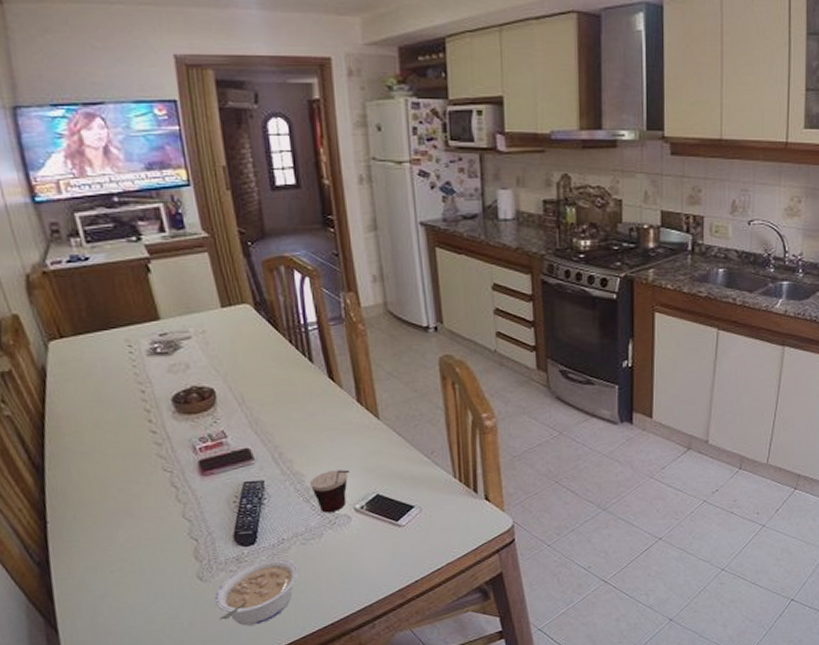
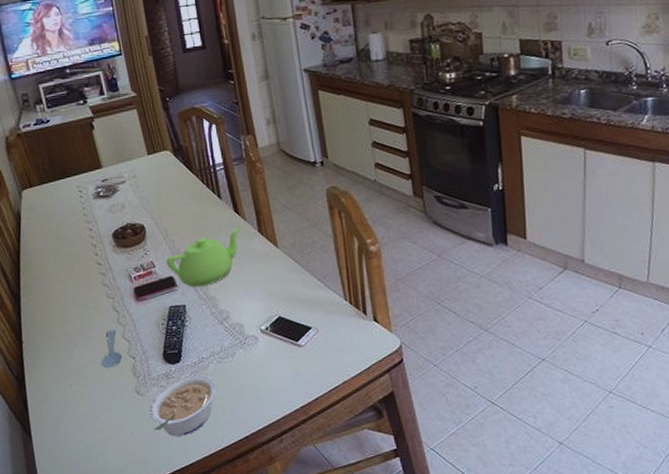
spoon: none [154,507,182,552] -> present [102,329,123,368]
teapot: none [240,396,337,462] -> present [165,228,242,288]
cup: present [310,469,350,513] -> none [223,294,256,334]

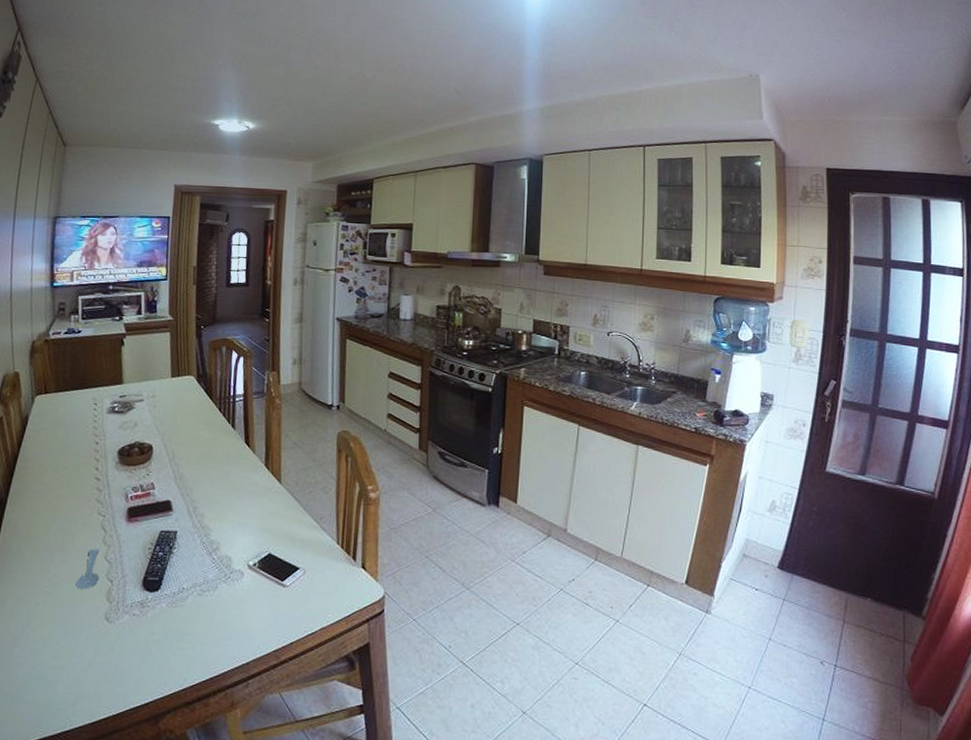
legume: present [149,374,217,437] -> none [114,605,192,671]
teapot: present [165,228,242,288] -> none [166,459,249,515]

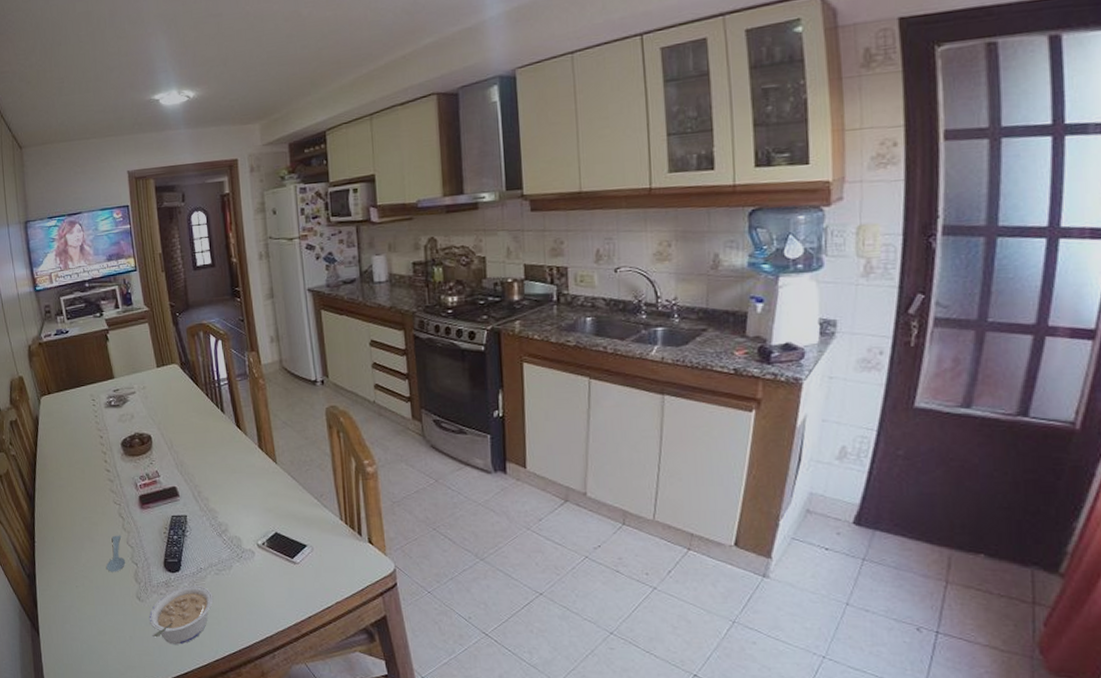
legume: none [114,605,192,671] -> present [149,584,214,645]

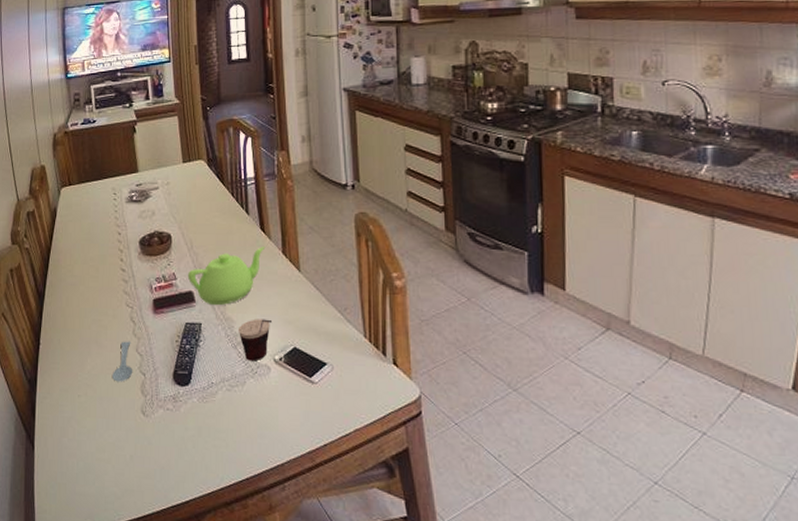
legume: present [149,584,214,645] -> none [152,400,223,468]
teapot: none [169,442,243,499] -> present [187,247,266,306]
cup: none [222,508,254,547] -> present [239,319,273,362]

